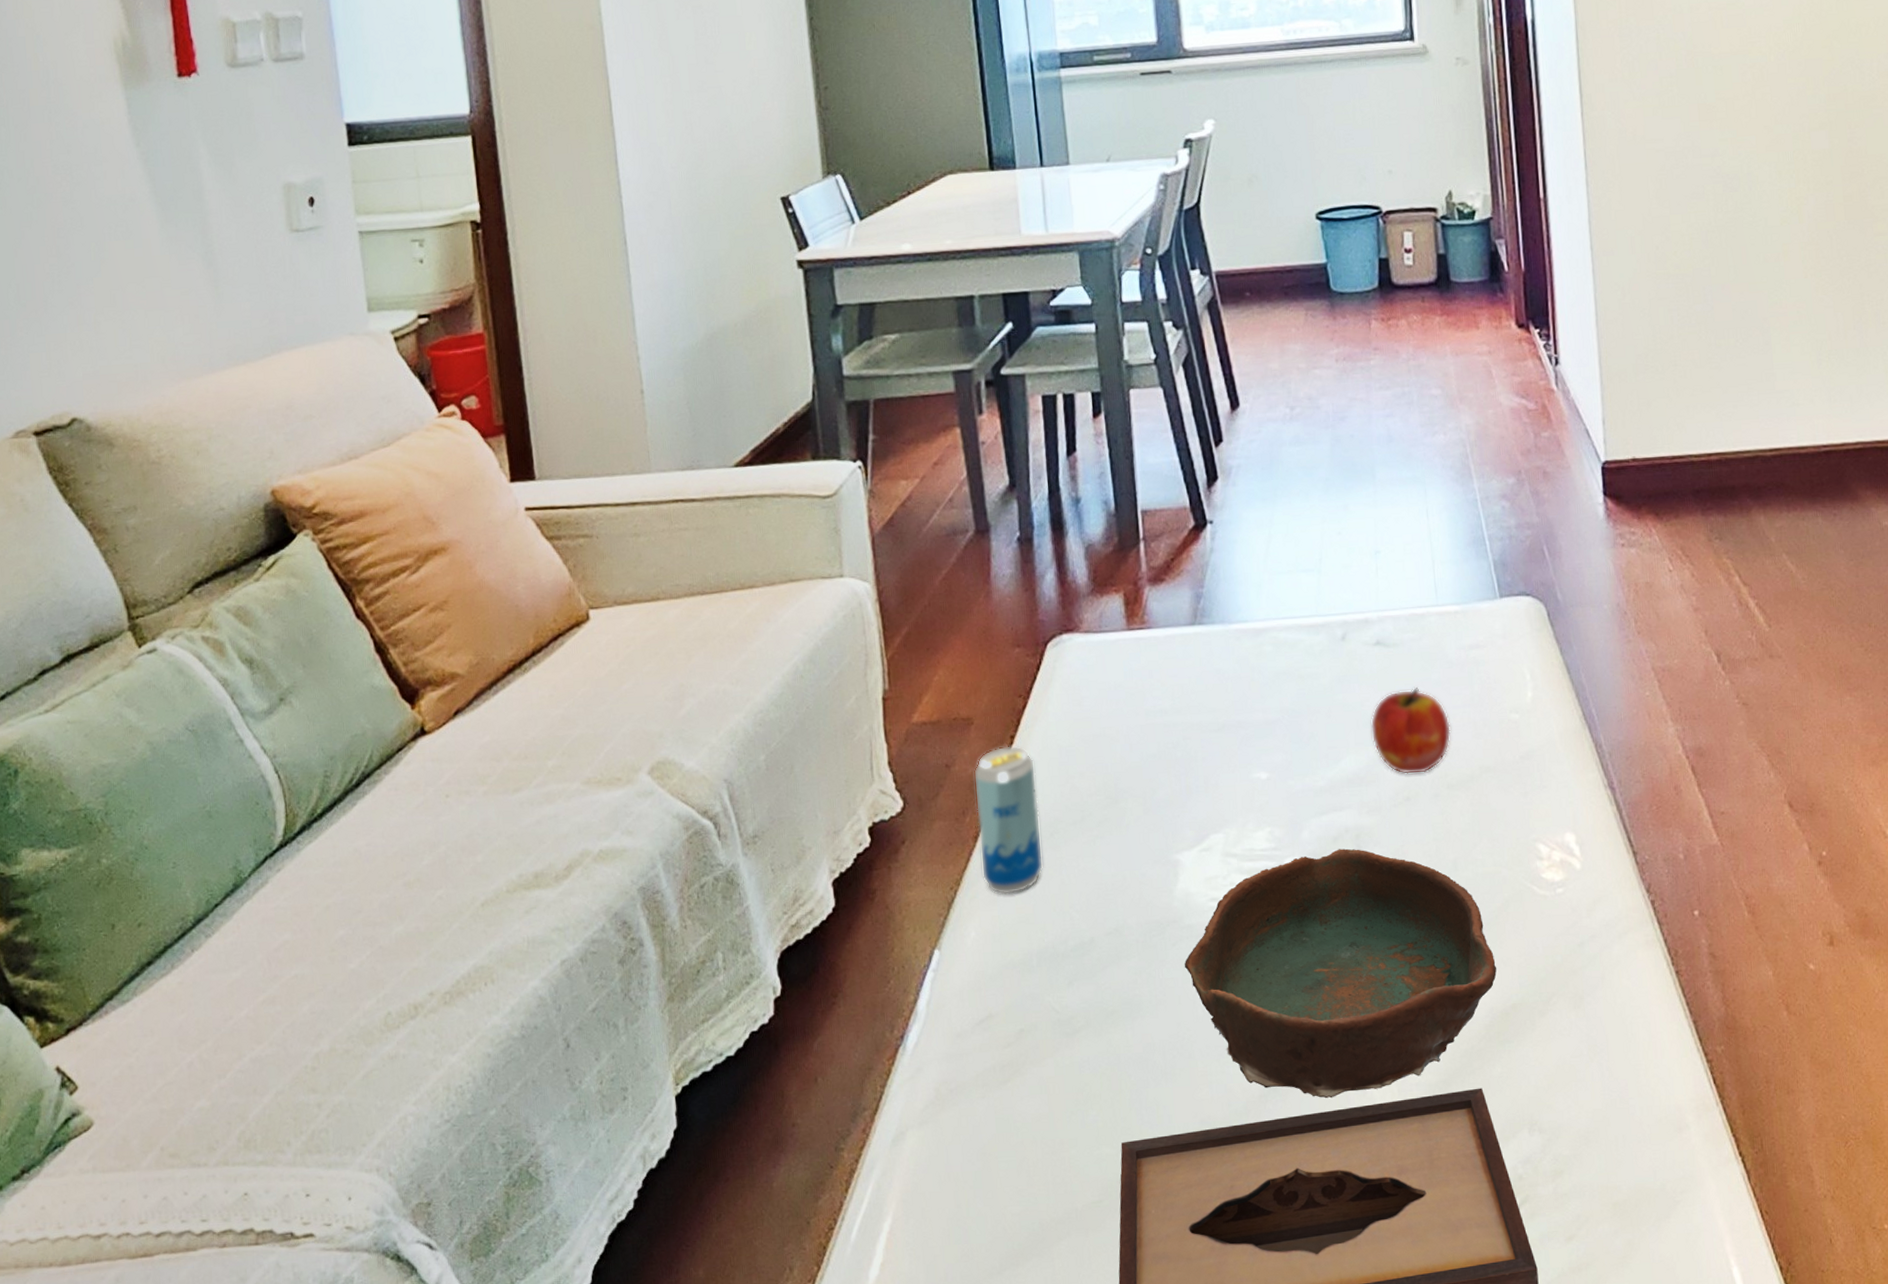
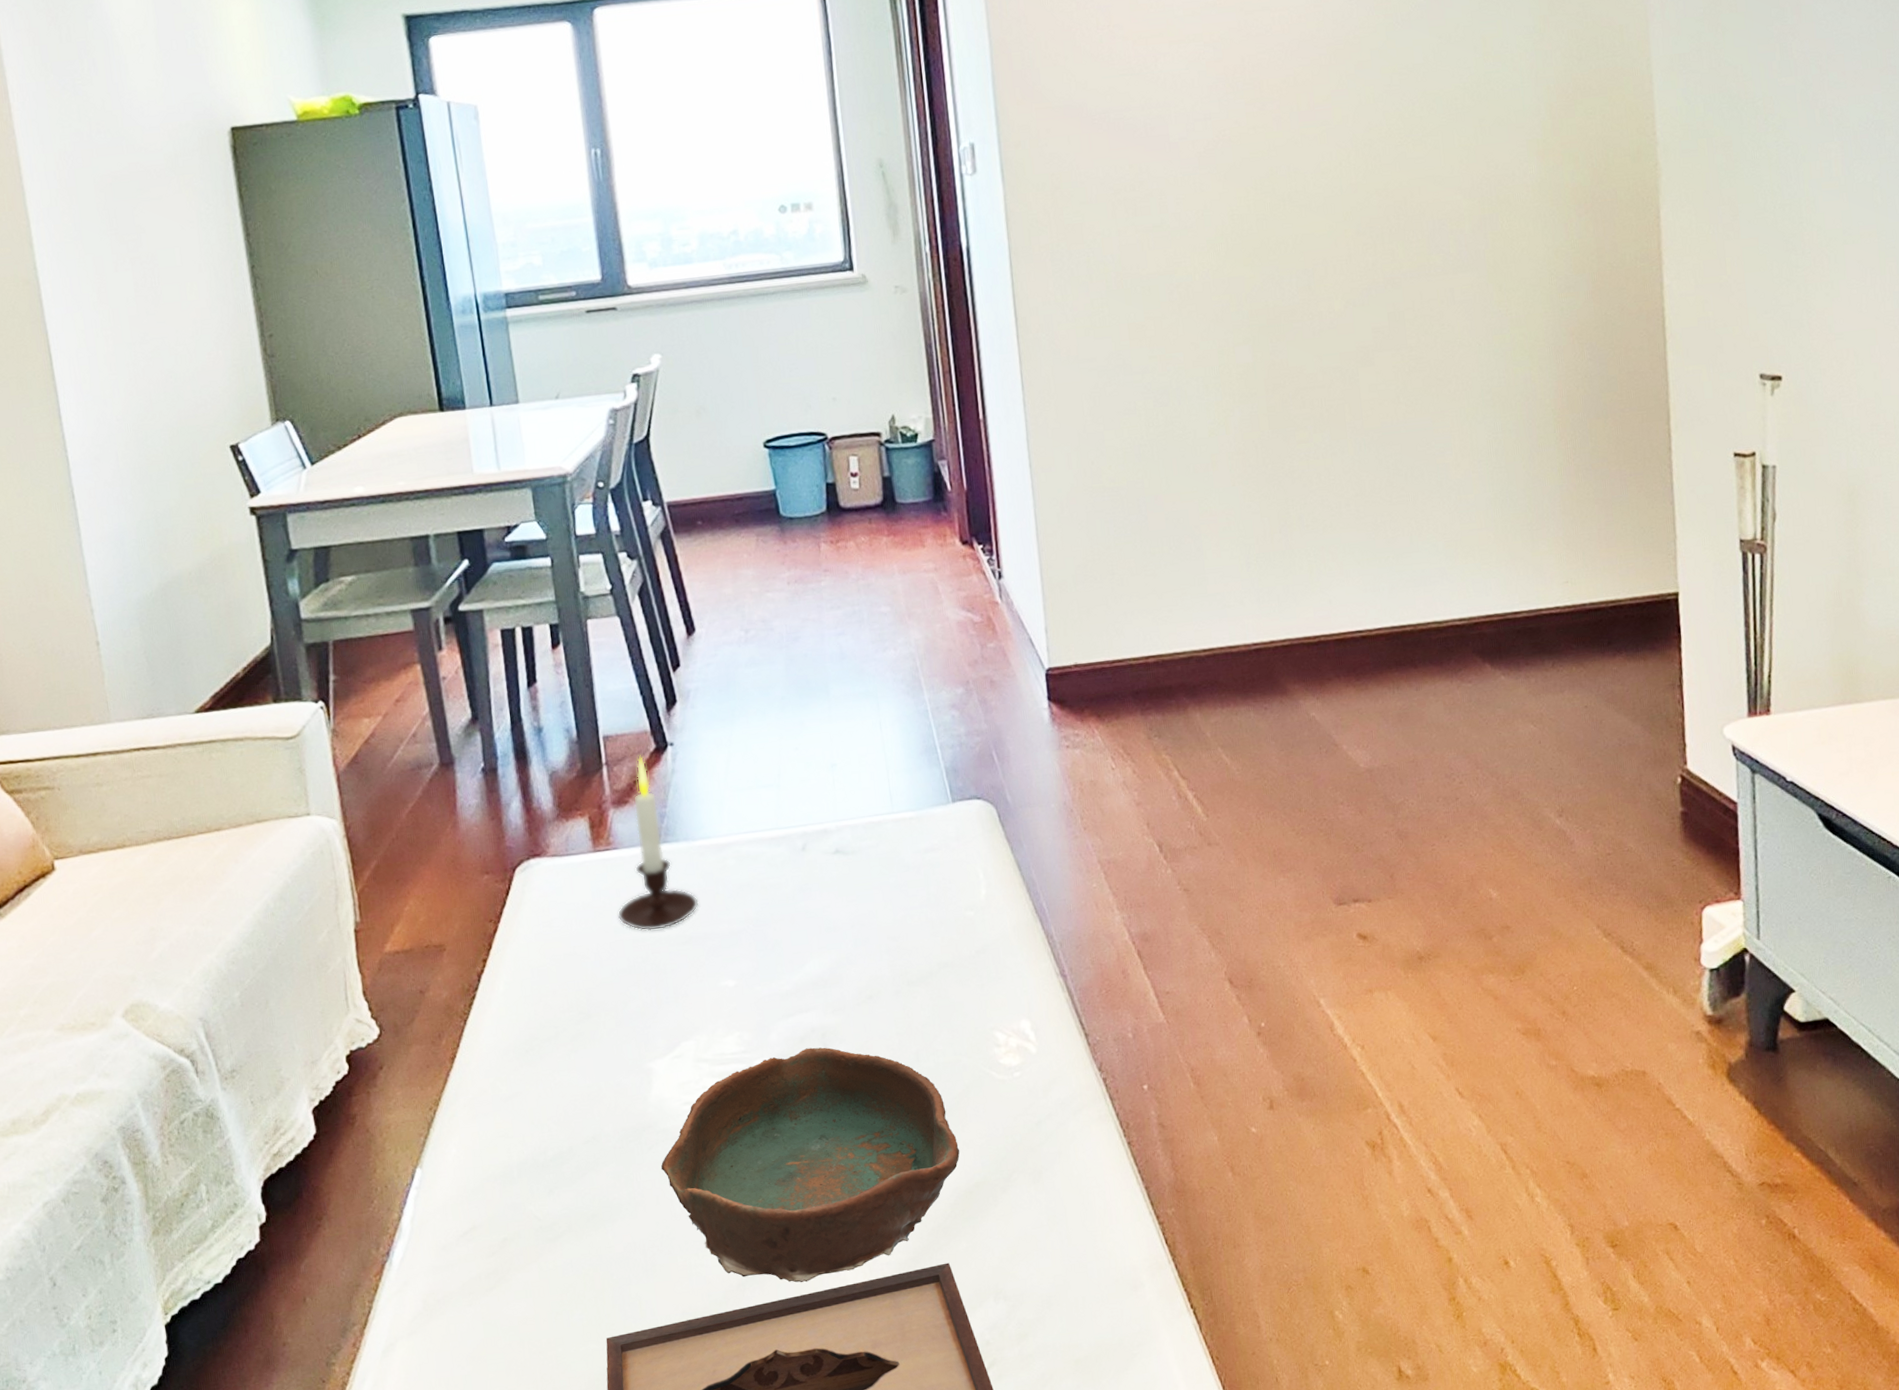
beverage can: present [973,745,1044,895] -> none [447,968,520,1112]
candle: none [1149,532,1233,716] -> present [617,755,699,931]
apple: present [1370,687,1451,775] -> none [832,891,910,974]

